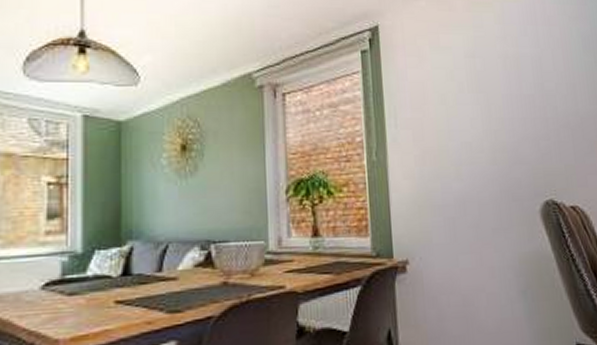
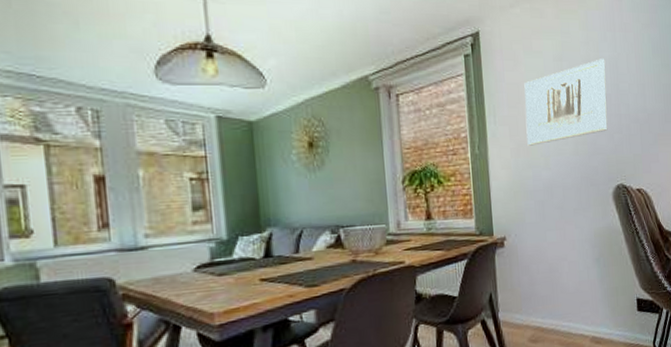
wall art: none [430,55,532,153] -> present [524,59,608,146]

